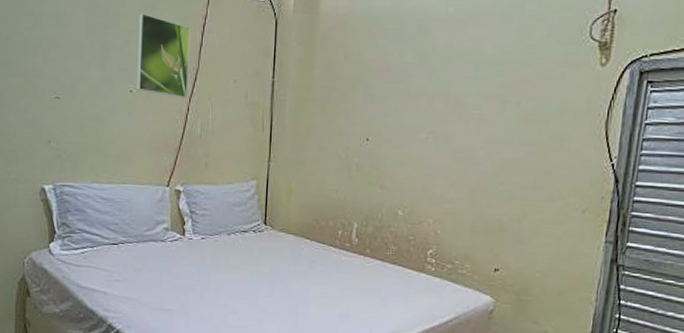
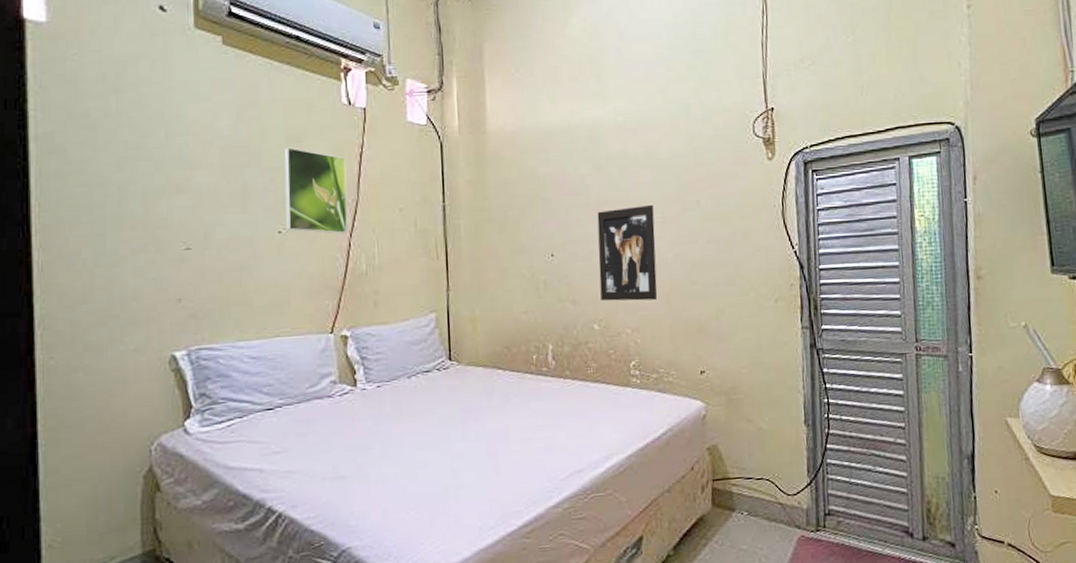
wall art: none [408,100,472,195] -> present [597,204,658,301]

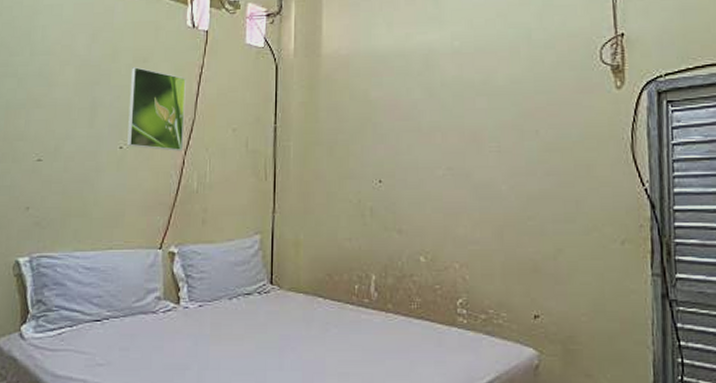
wall art: present [597,204,658,301] -> none [428,132,490,234]

